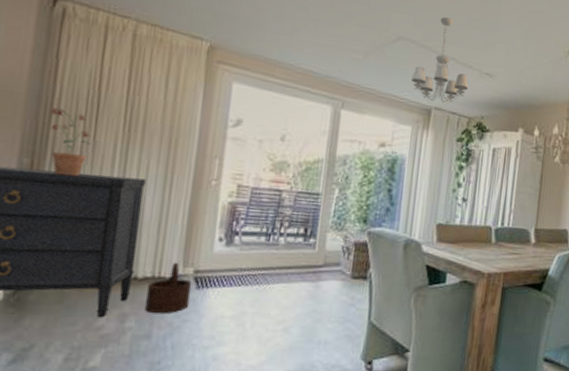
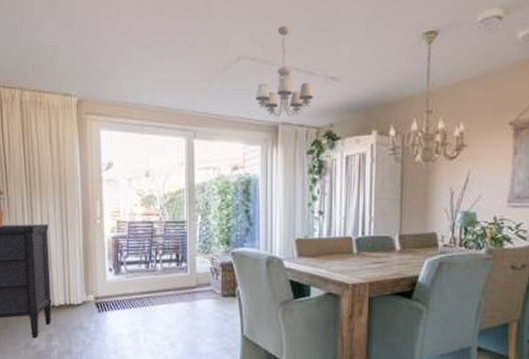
wooden bucket: present [145,262,192,314] -> none [63,291,95,334]

